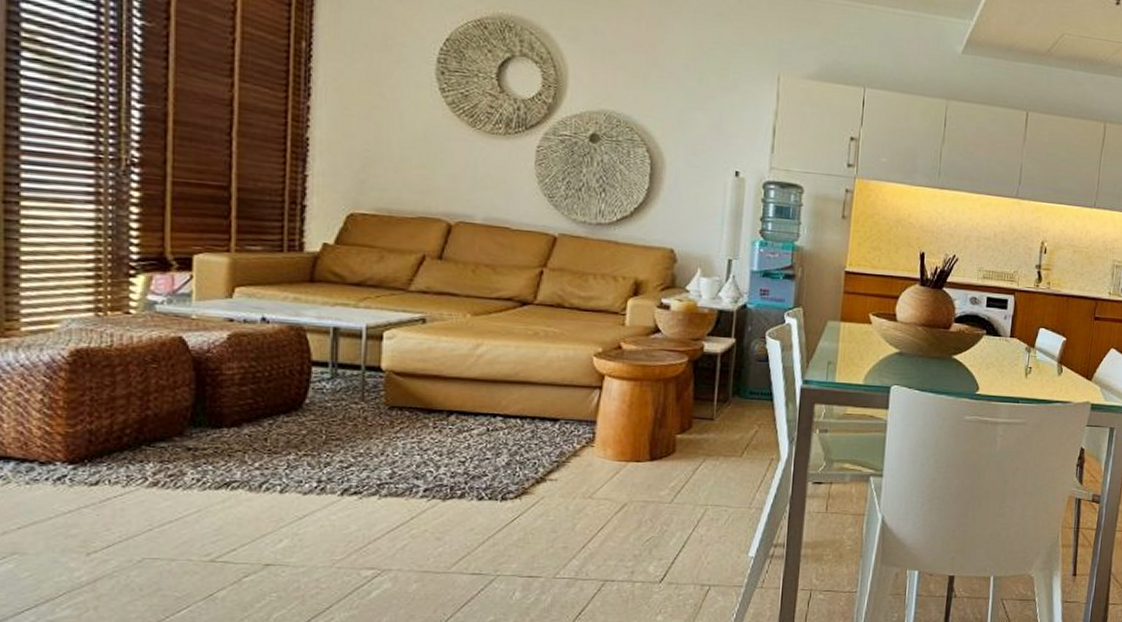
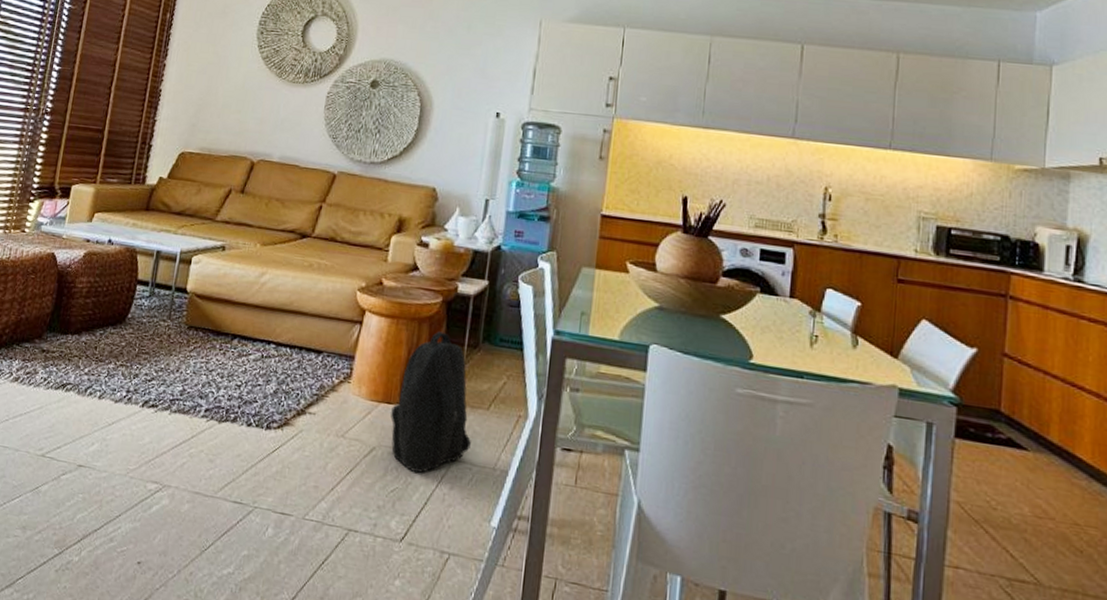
backpack: none [641,389,726,520] -> present [390,331,471,473]

